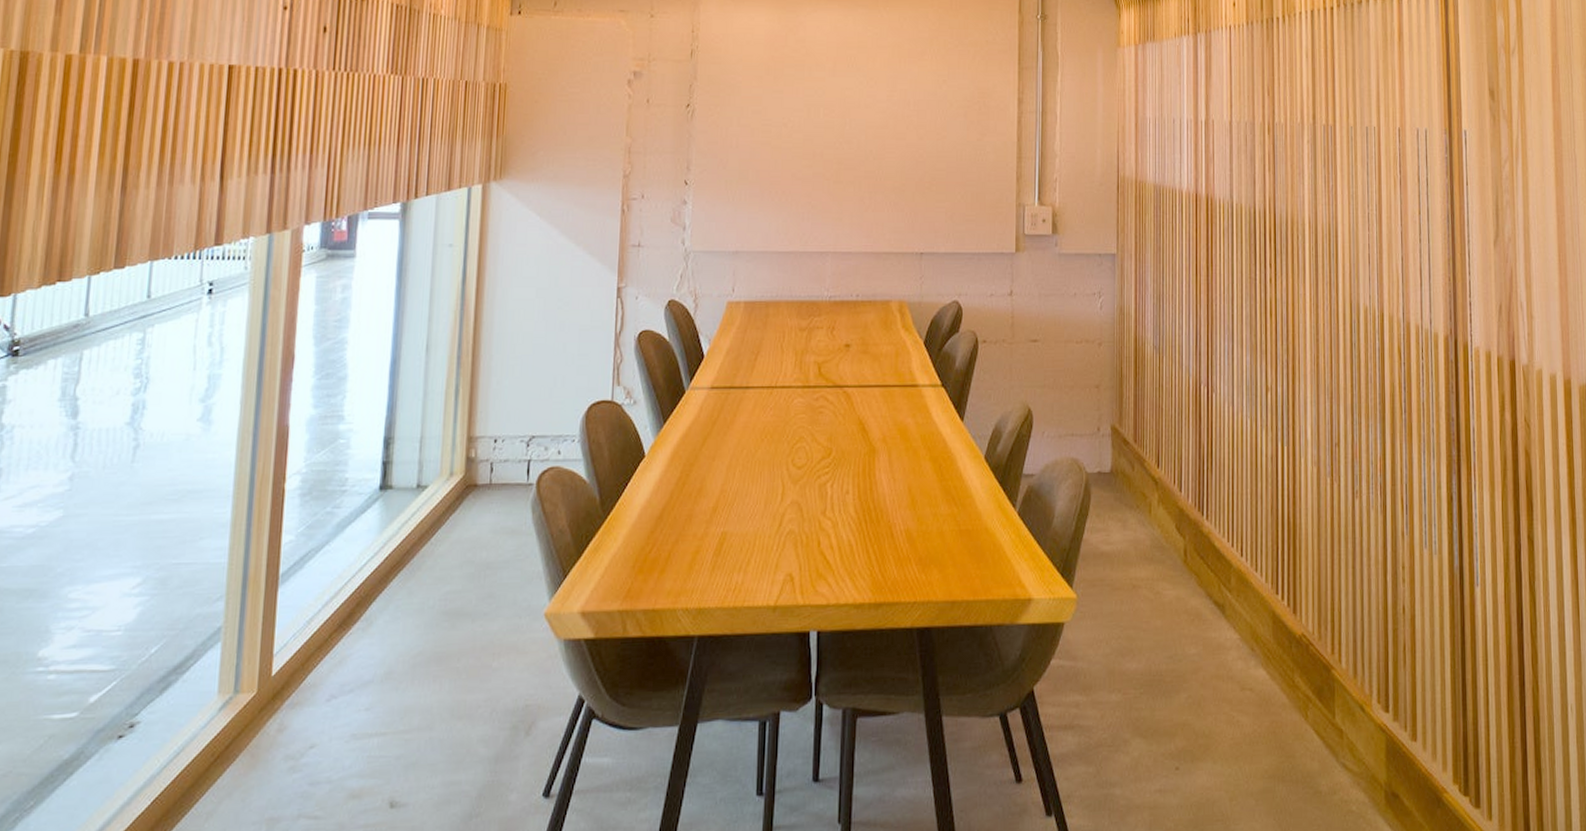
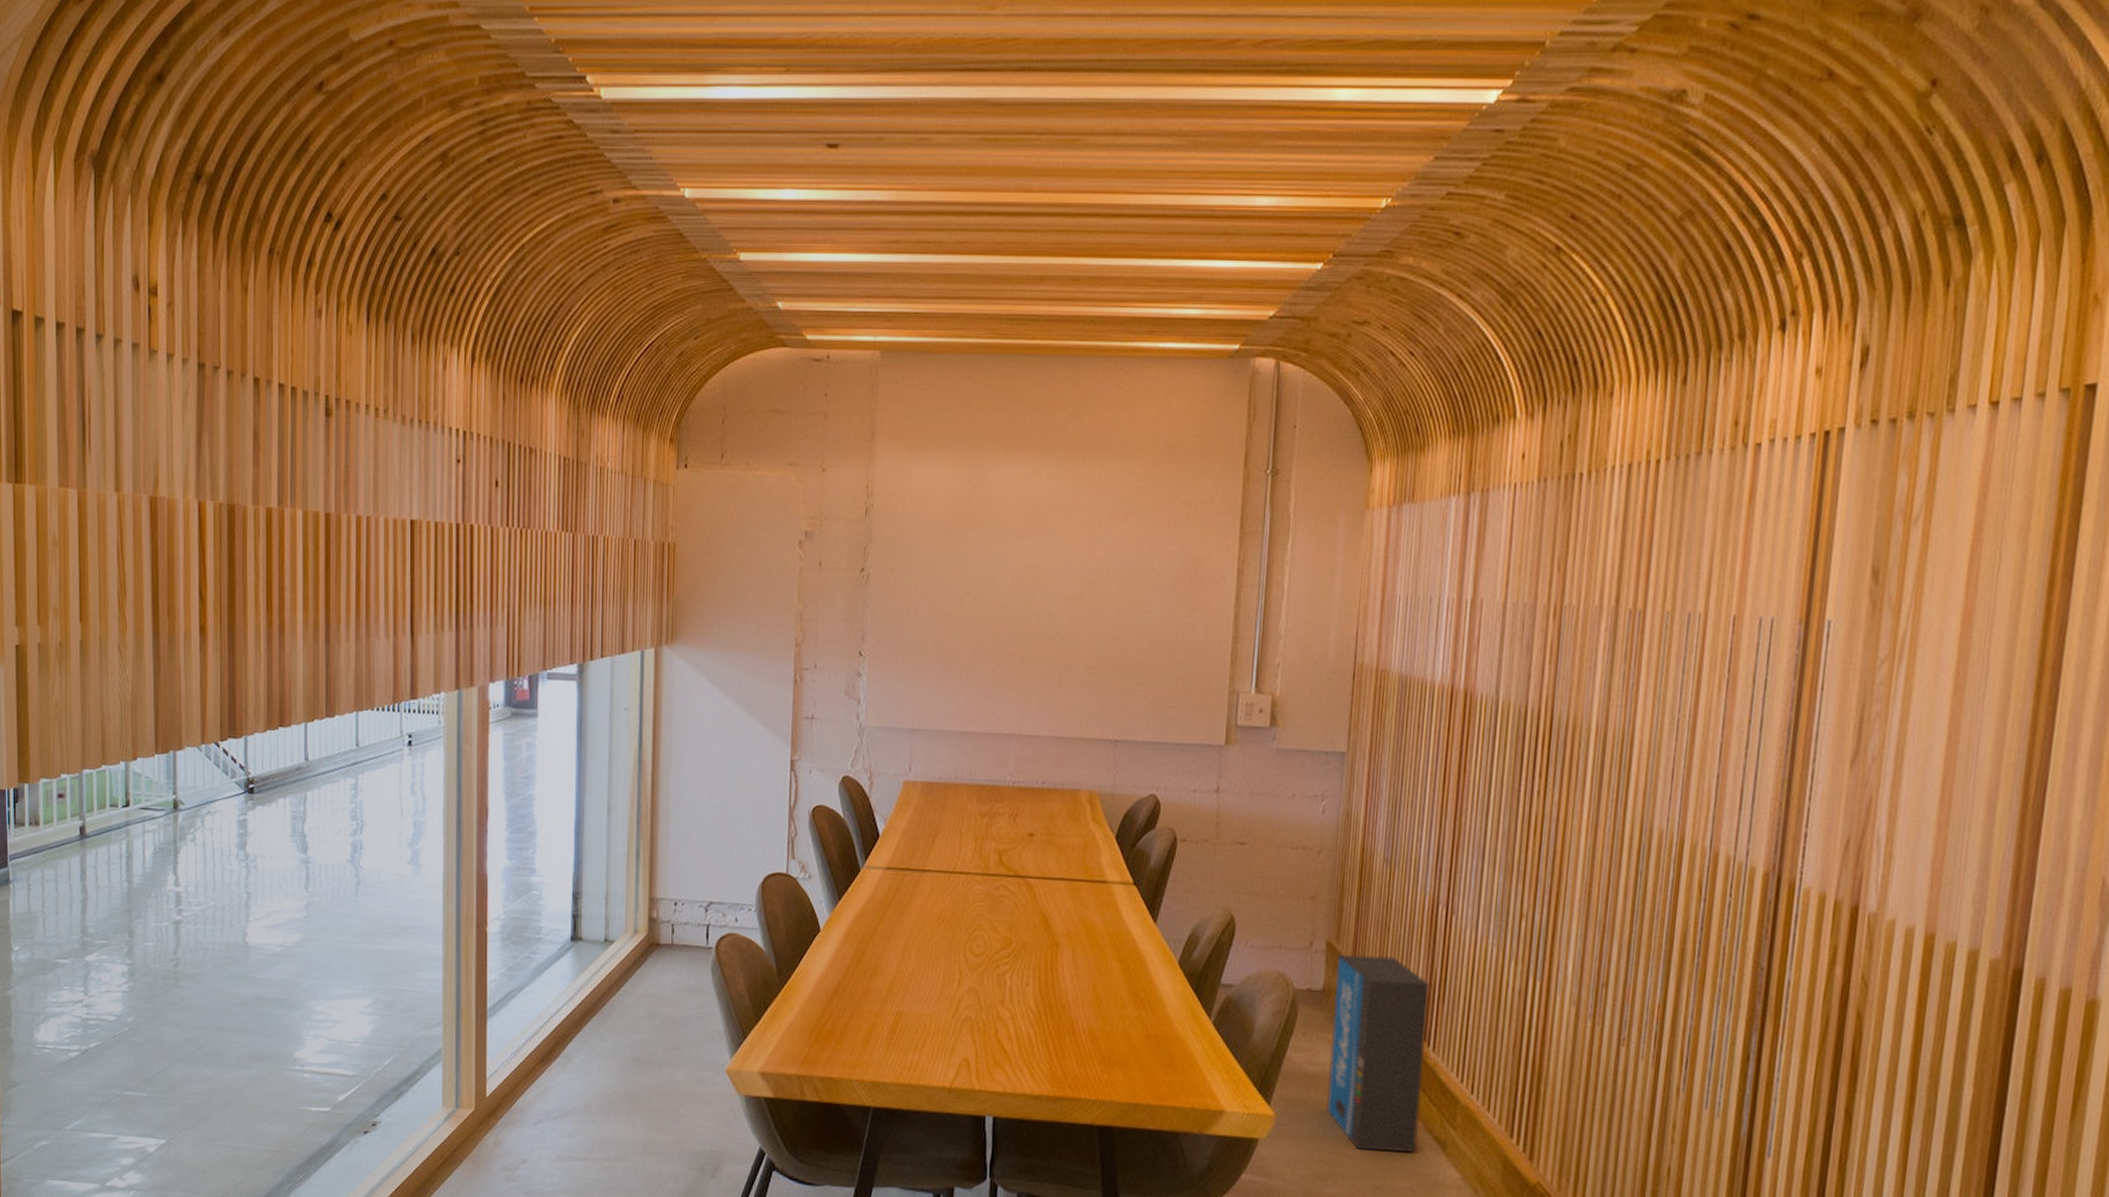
air purifier: none [1121,435,1200,622] -> present [1327,954,1430,1153]

